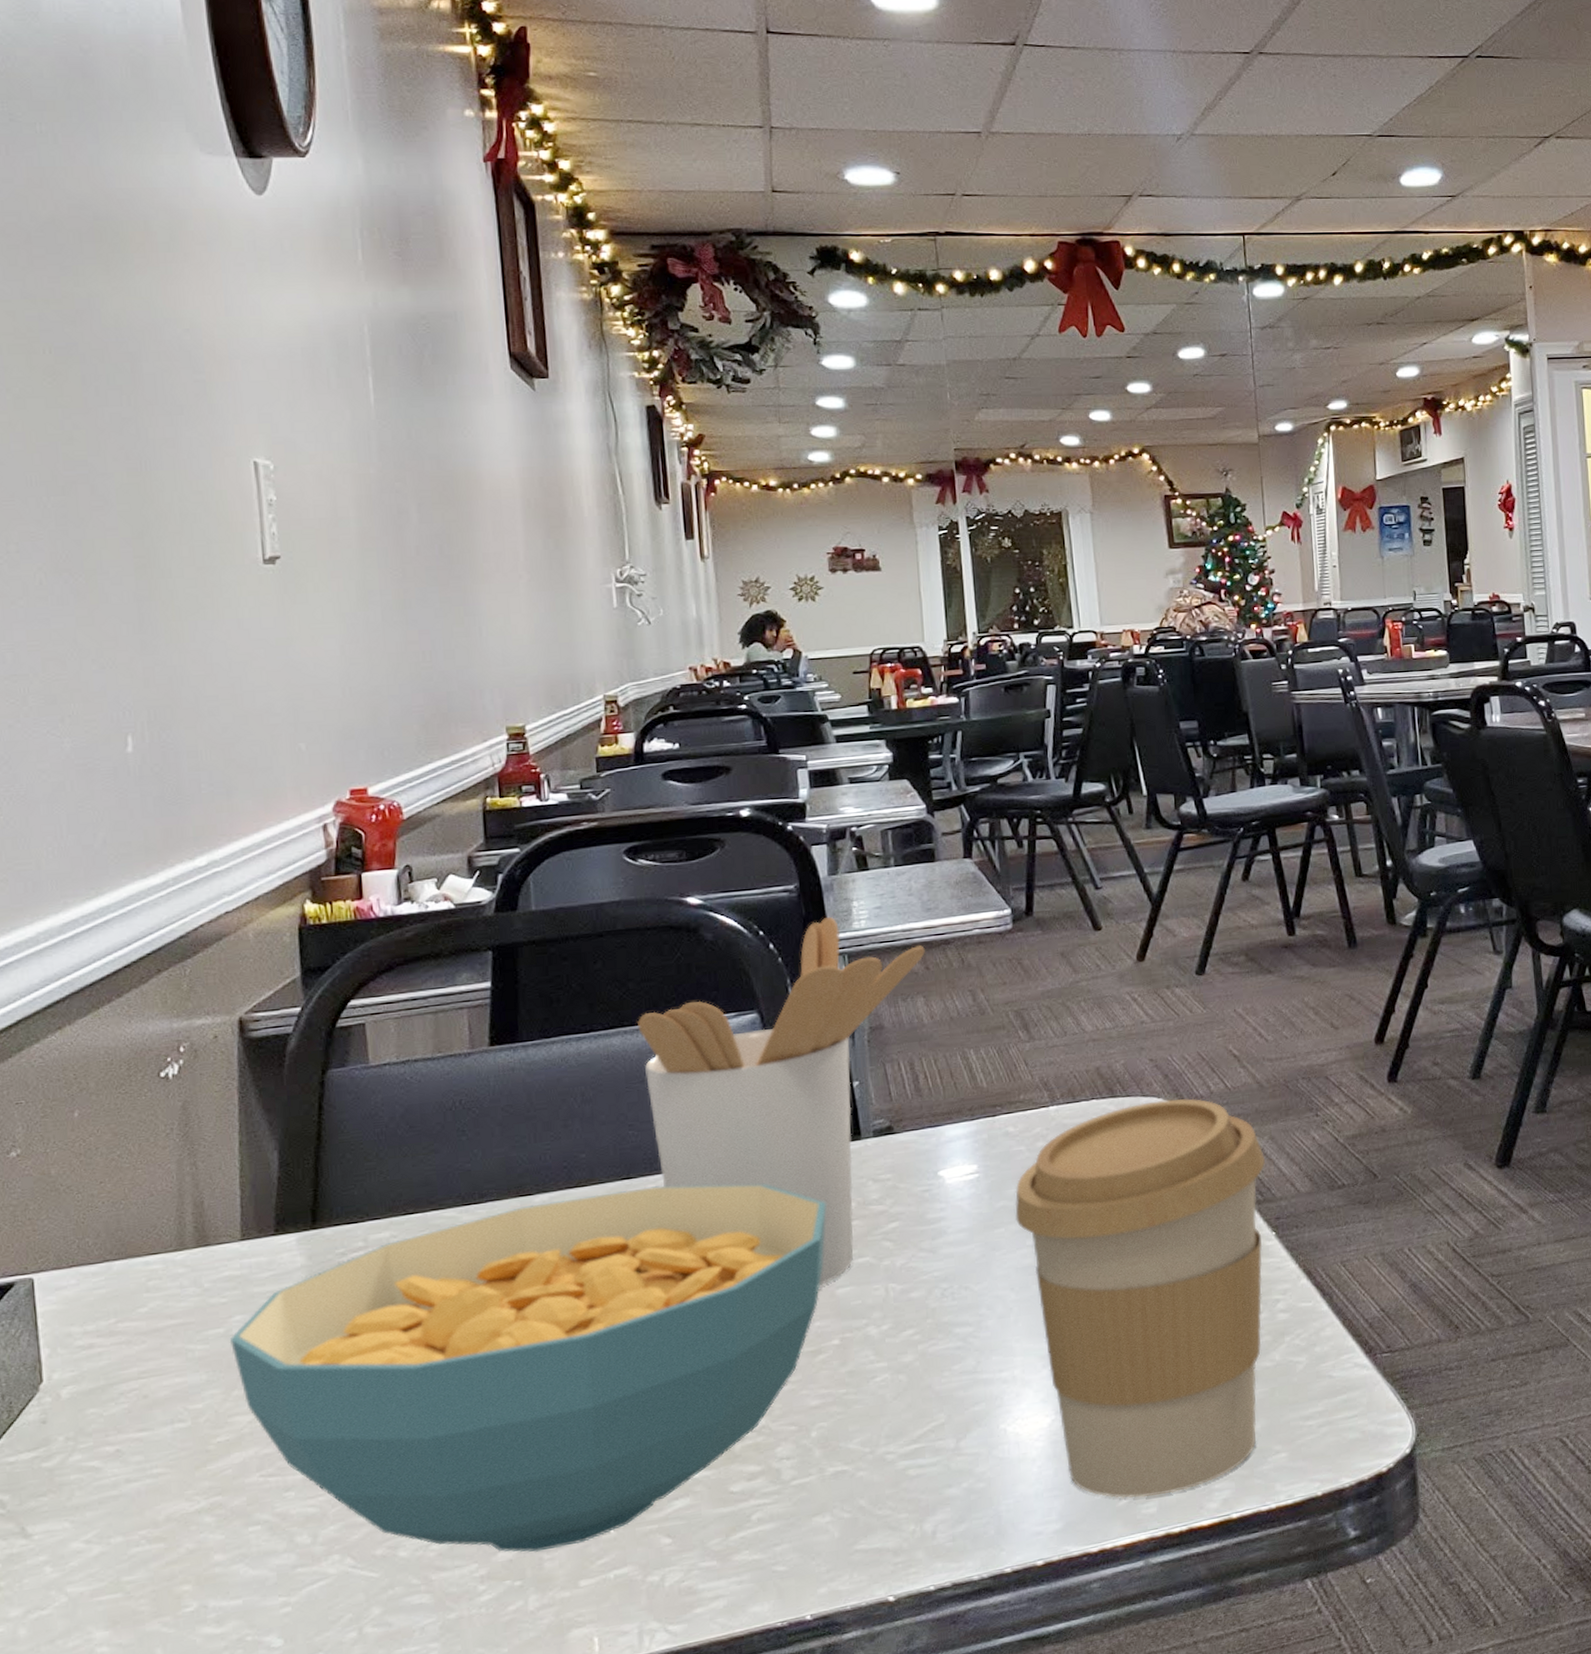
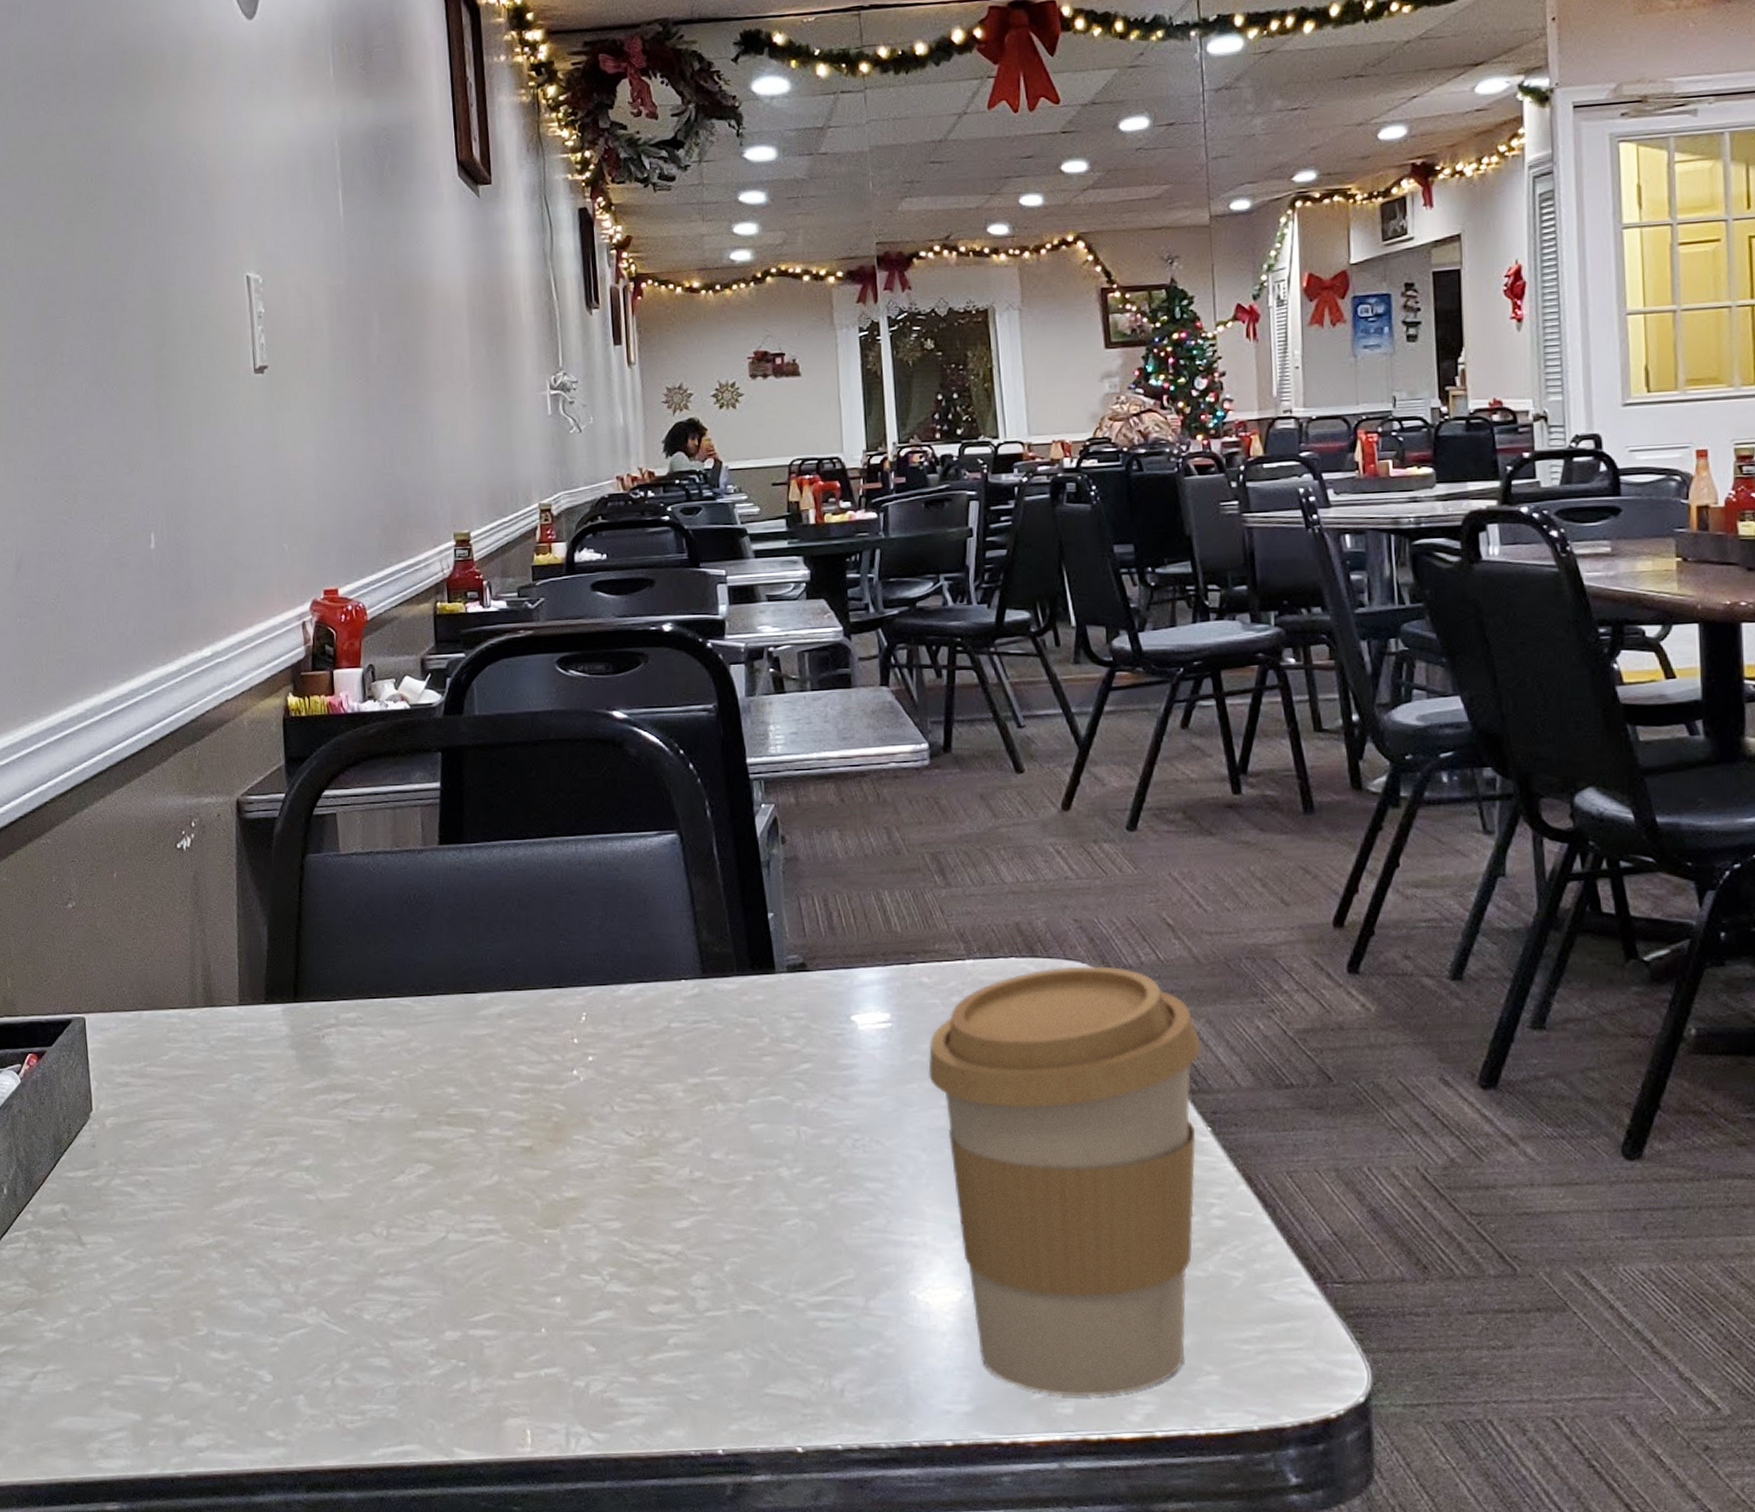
cereal bowl: present [229,1184,827,1552] -> none [230,998,741,1338]
utensil holder: present [636,916,925,1286] -> none [567,739,840,1118]

